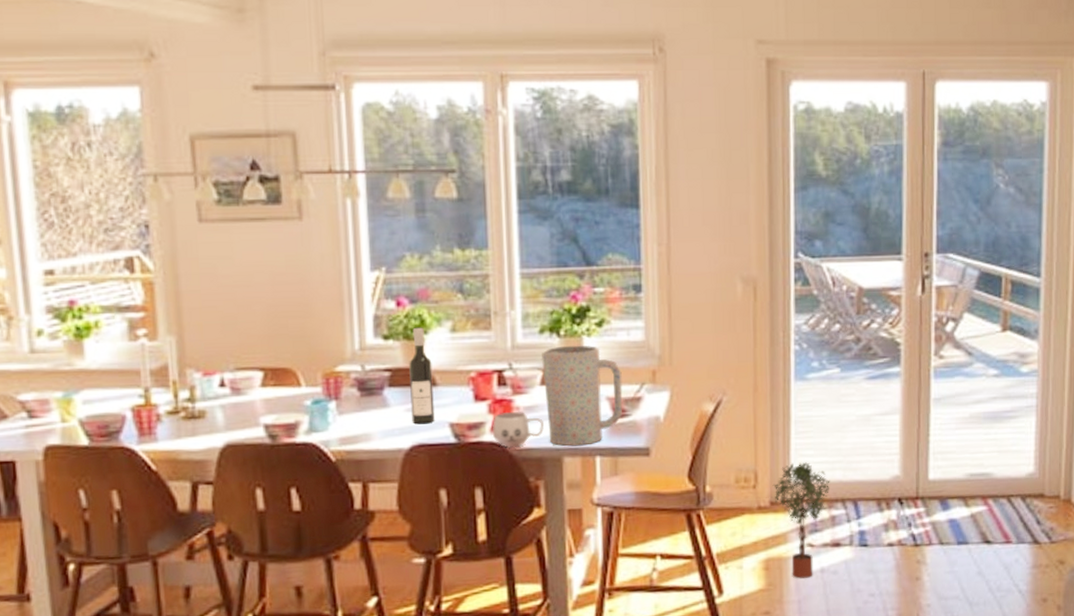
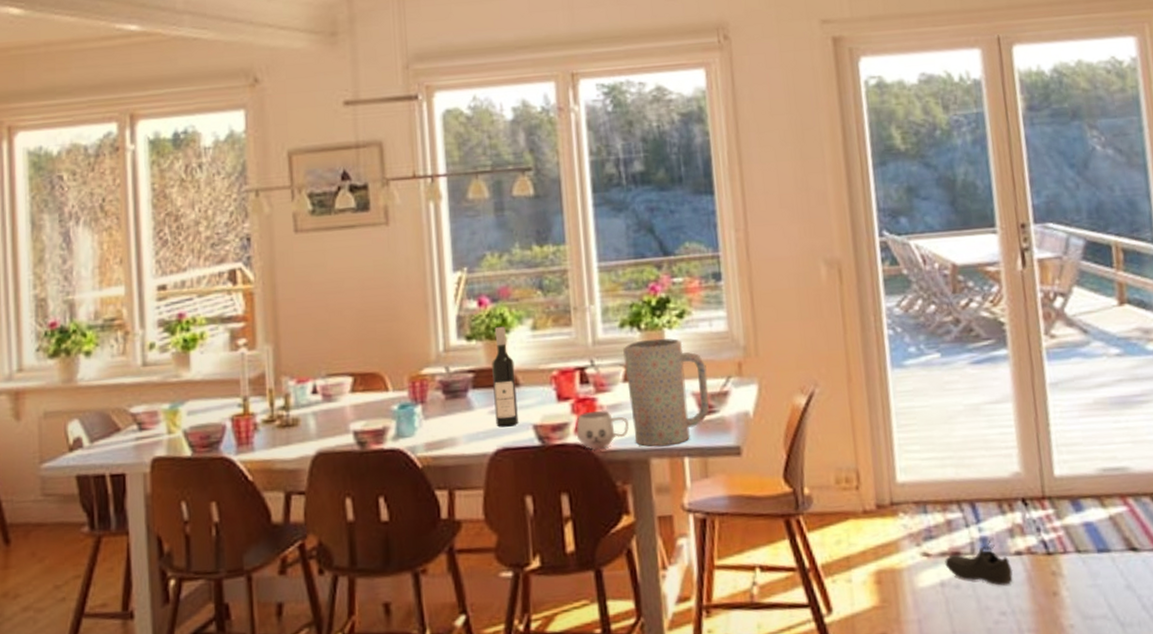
potted tree: present [772,462,830,578] -> none [877,459,942,594]
arctic: none [826,531,884,572] -> present [945,537,1013,585]

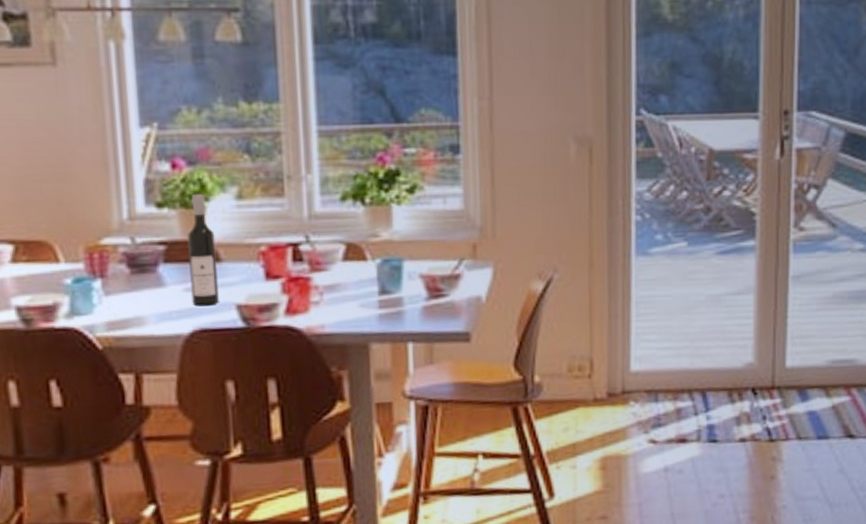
mug: present [576,410,629,450] -> none [286,290,347,334]
mug: present [622,338,709,447] -> none [343,214,439,331]
arctic: present [945,537,1013,585] -> none [671,425,736,470]

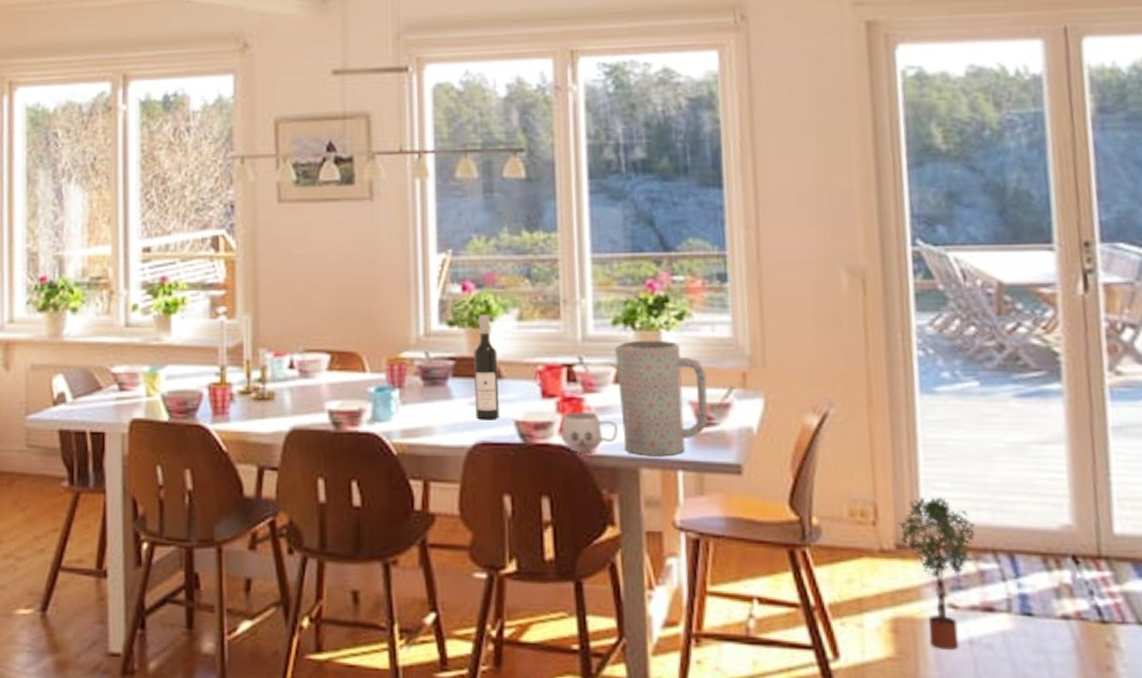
mug: none [286,290,347,334] -> present [560,411,618,454]
mug: none [343,214,439,331] -> present [614,340,708,457]
potted tree: none [610,348,676,479] -> present [898,497,975,650]

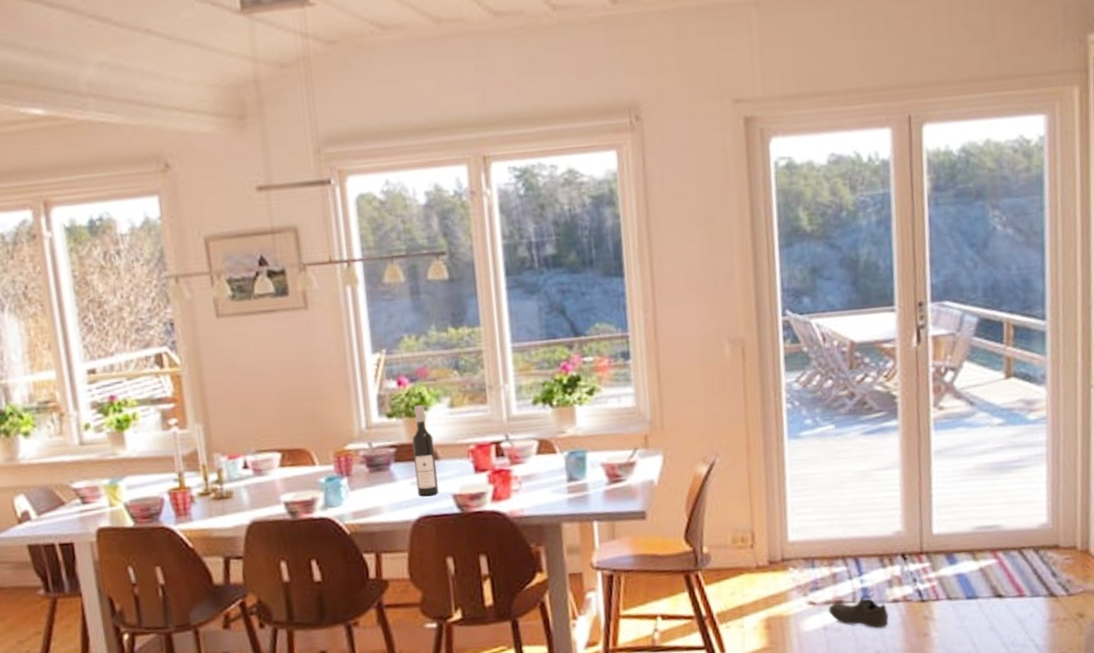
mug: present [560,411,618,454] -> none [492,480,542,517]
mug: present [614,340,708,457] -> none [535,414,617,513]
potted tree: present [898,497,975,650] -> none [770,520,830,636]
arctic: none [975,596,1058,652] -> present [828,588,890,628]

